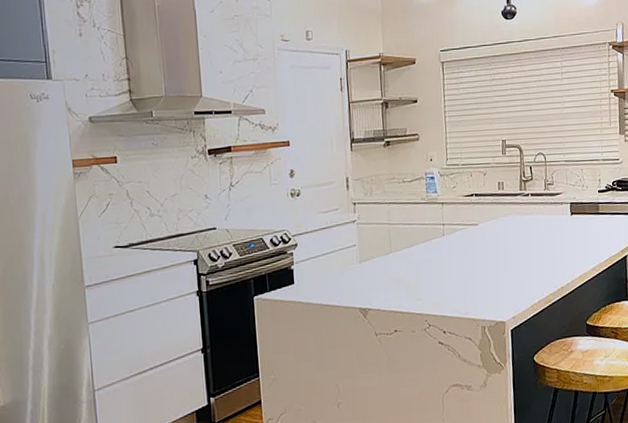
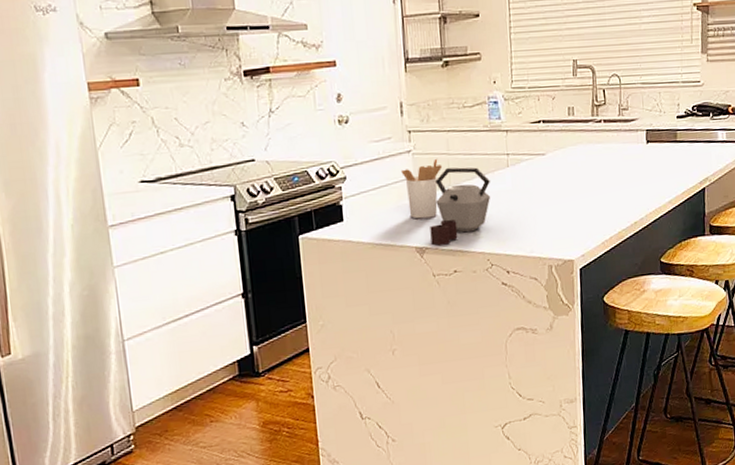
utensil holder: none [347,227,384,283] -> present [401,158,443,219]
kettle: none [372,235,428,308] -> present [430,167,490,247]

